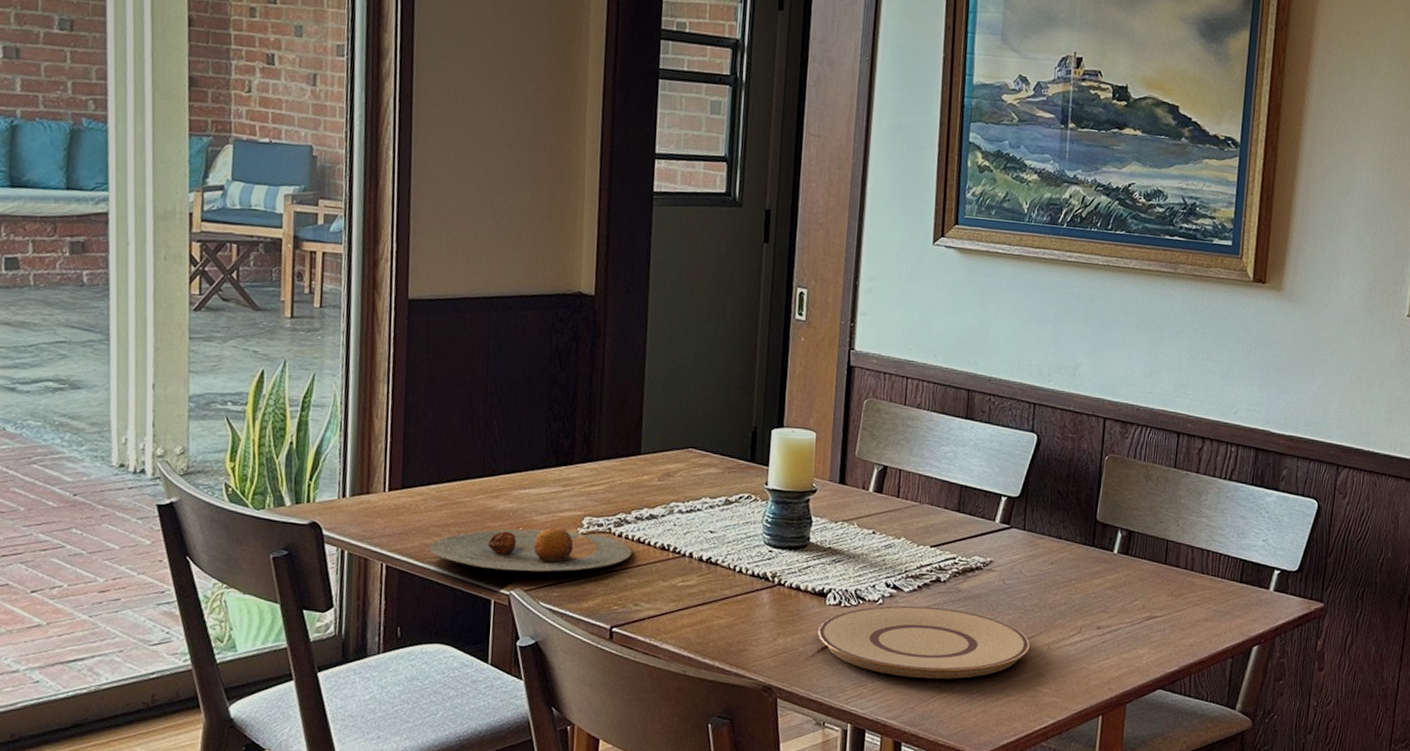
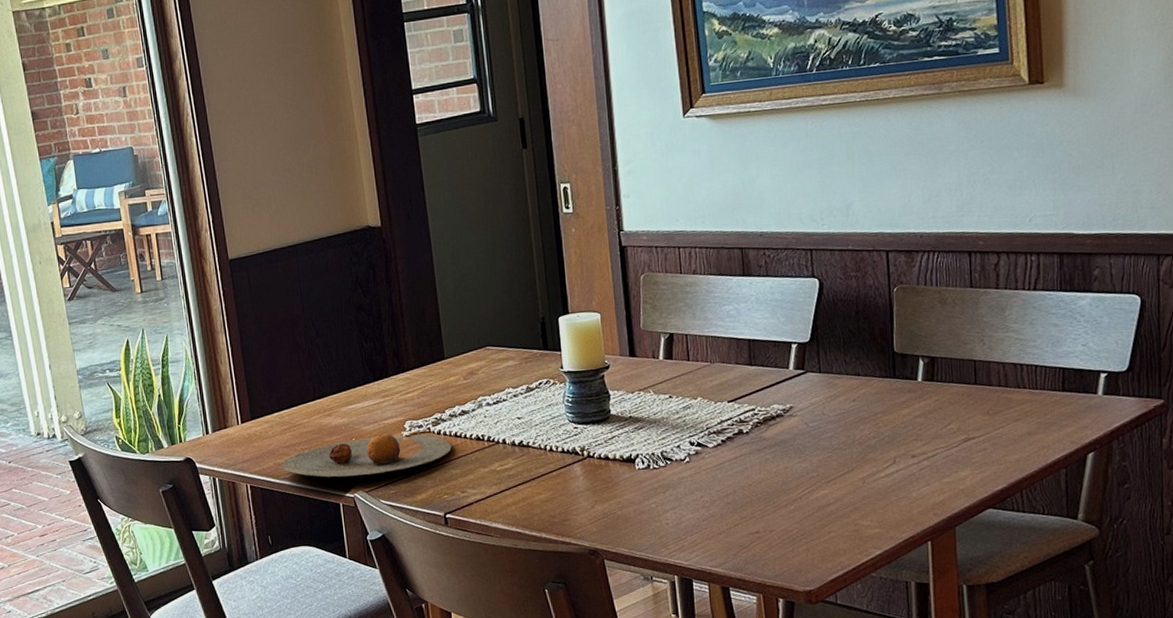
plate: present [817,605,1030,679] -> none [632,457,844,527]

